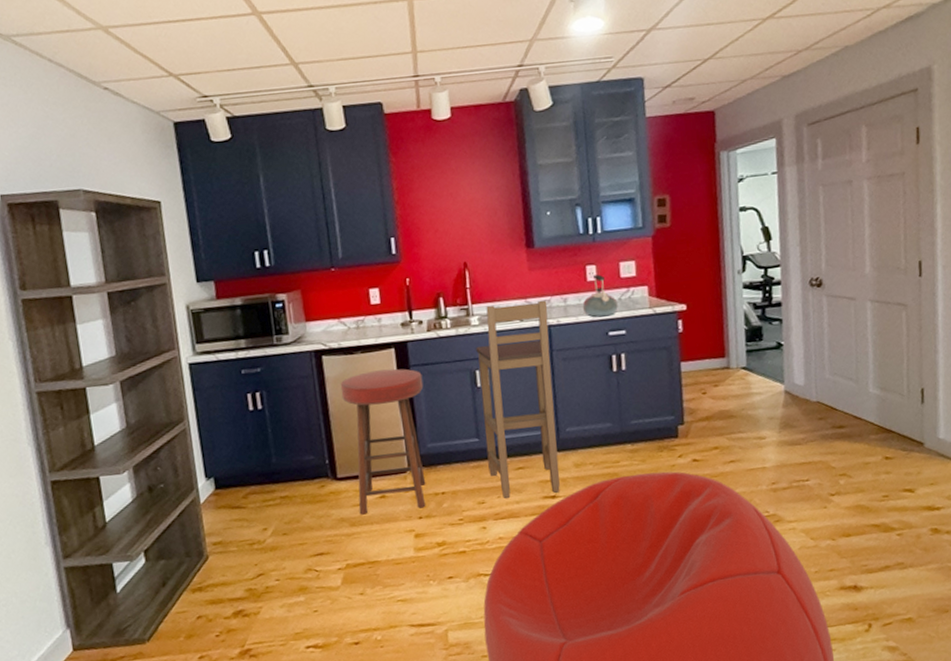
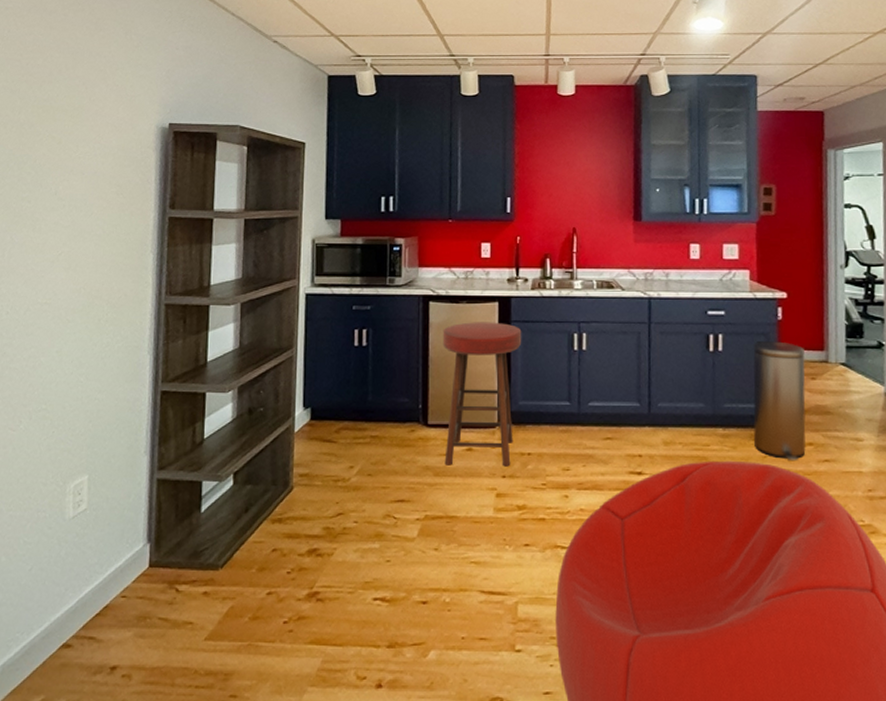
bar stool: present [476,300,560,498] -> none [576,271,650,469]
kettle: present [582,274,618,317] -> none [683,253,719,295]
pedal bin: none [656,353,712,466] -> present [753,341,806,460]

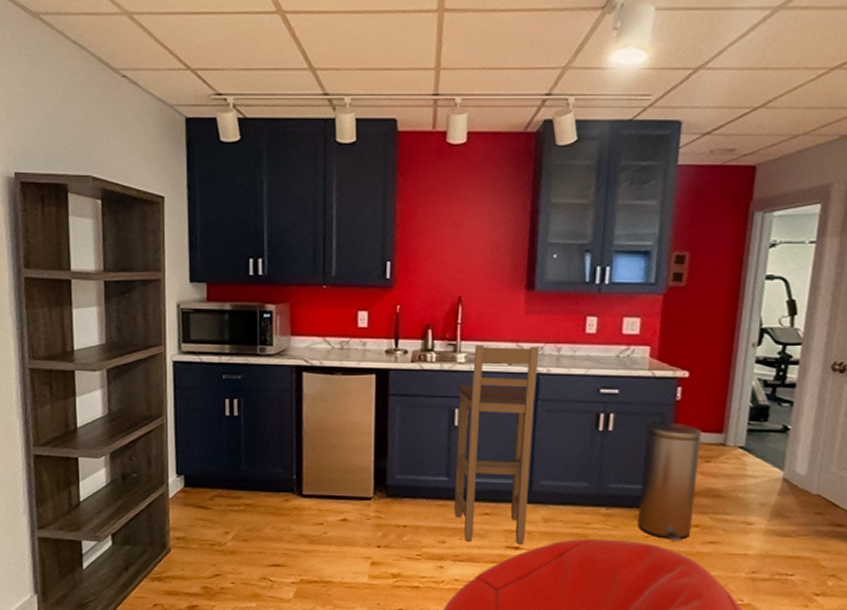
bar stool: present [443,322,522,467] -> none [317,394,400,537]
bar stool: none [576,271,650,469] -> present [454,344,540,544]

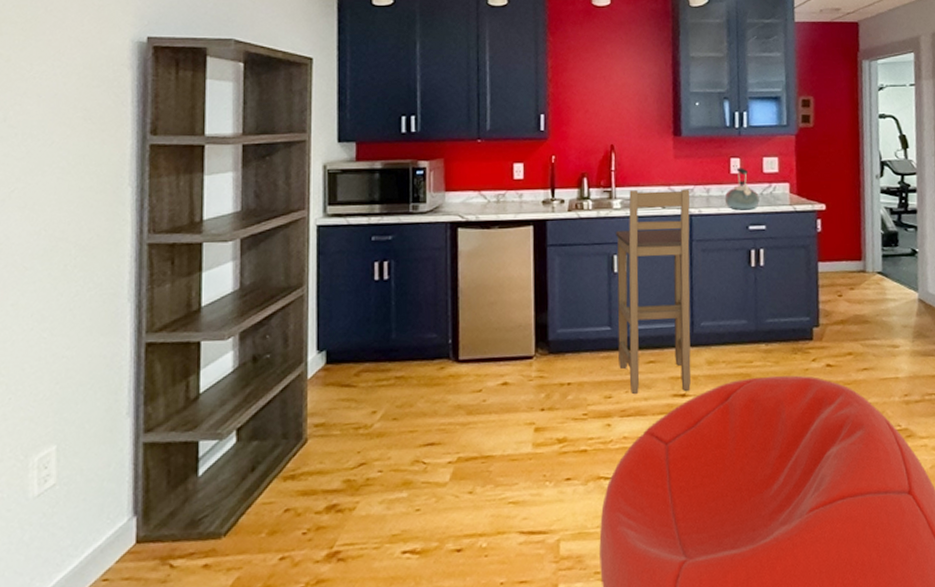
kettle: none [576,327,615,372] -> present [724,168,759,210]
pedal bin: present [638,422,701,541] -> none [794,253,846,371]

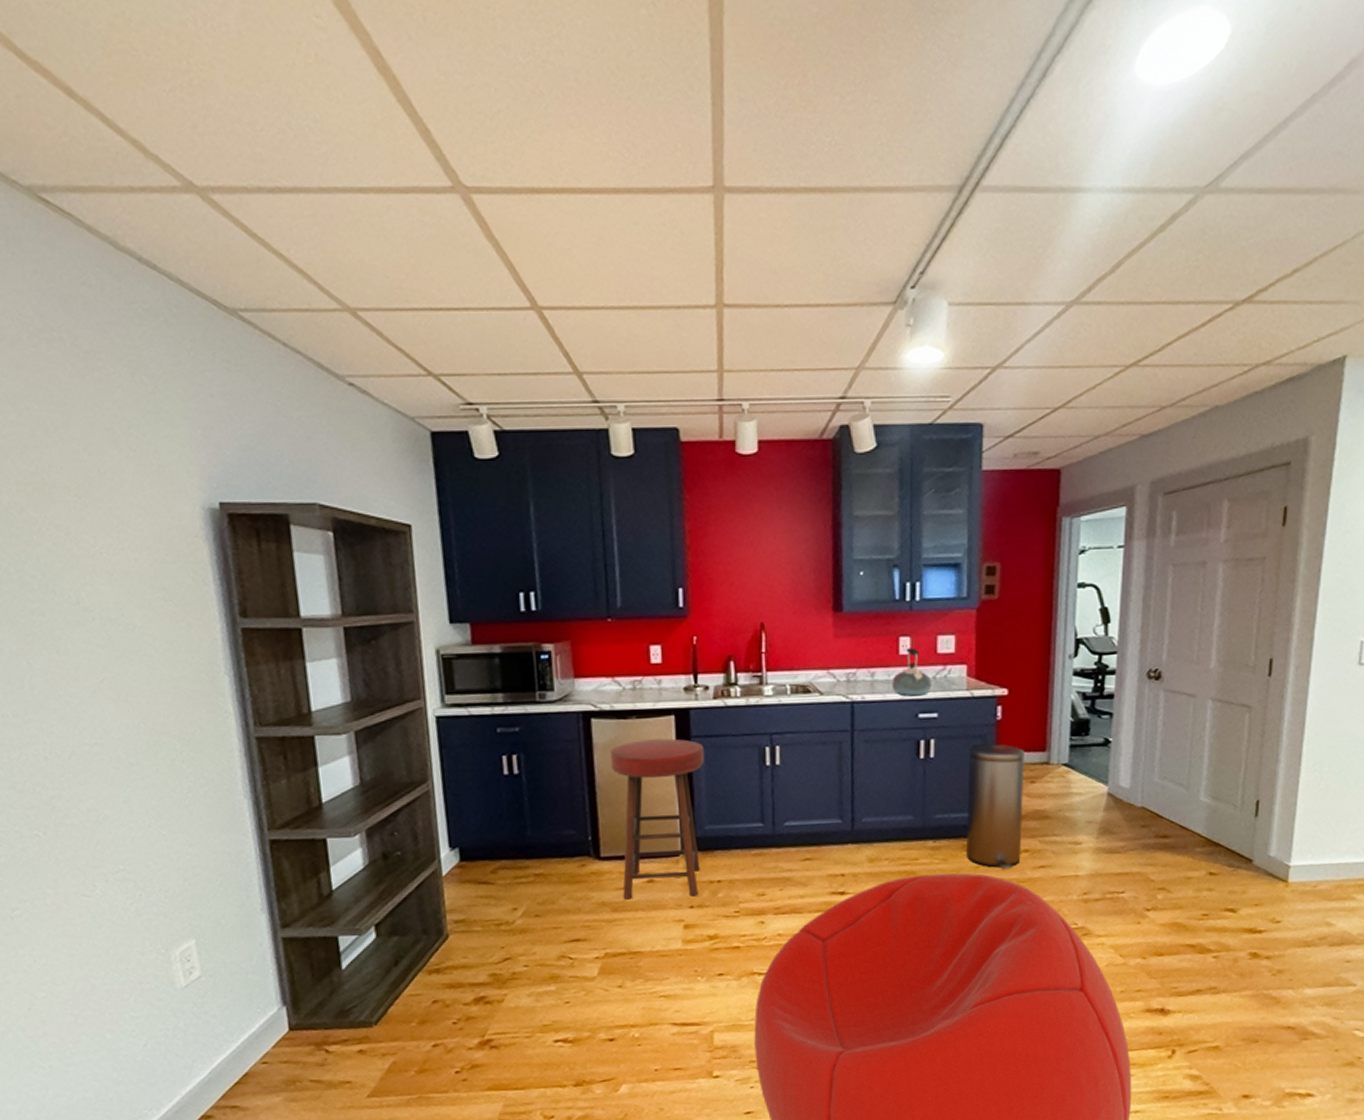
bar stool: none [473,247,559,403] -> present [610,738,705,900]
bar stool: present [616,189,691,394] -> none [767,672,852,891]
pedal bin: none [794,253,846,371] -> present [966,744,1025,869]

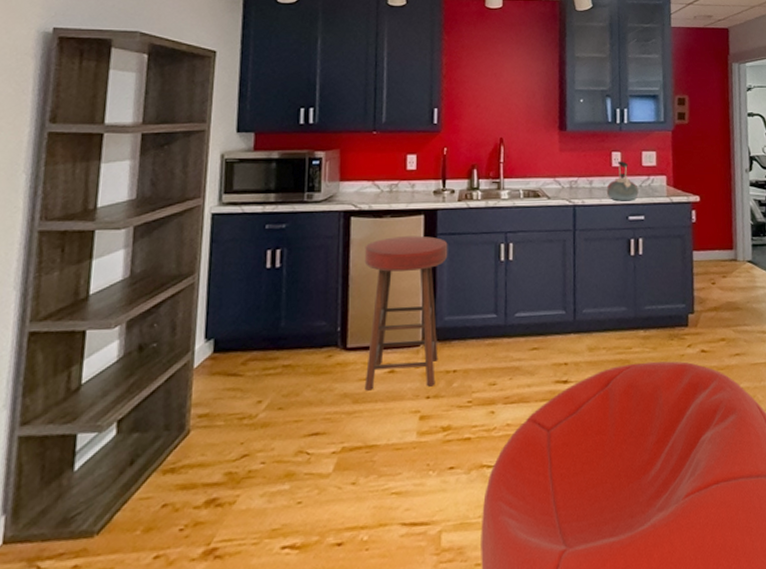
pedal bin: present [966,744,1025,869] -> none [670,243,719,357]

